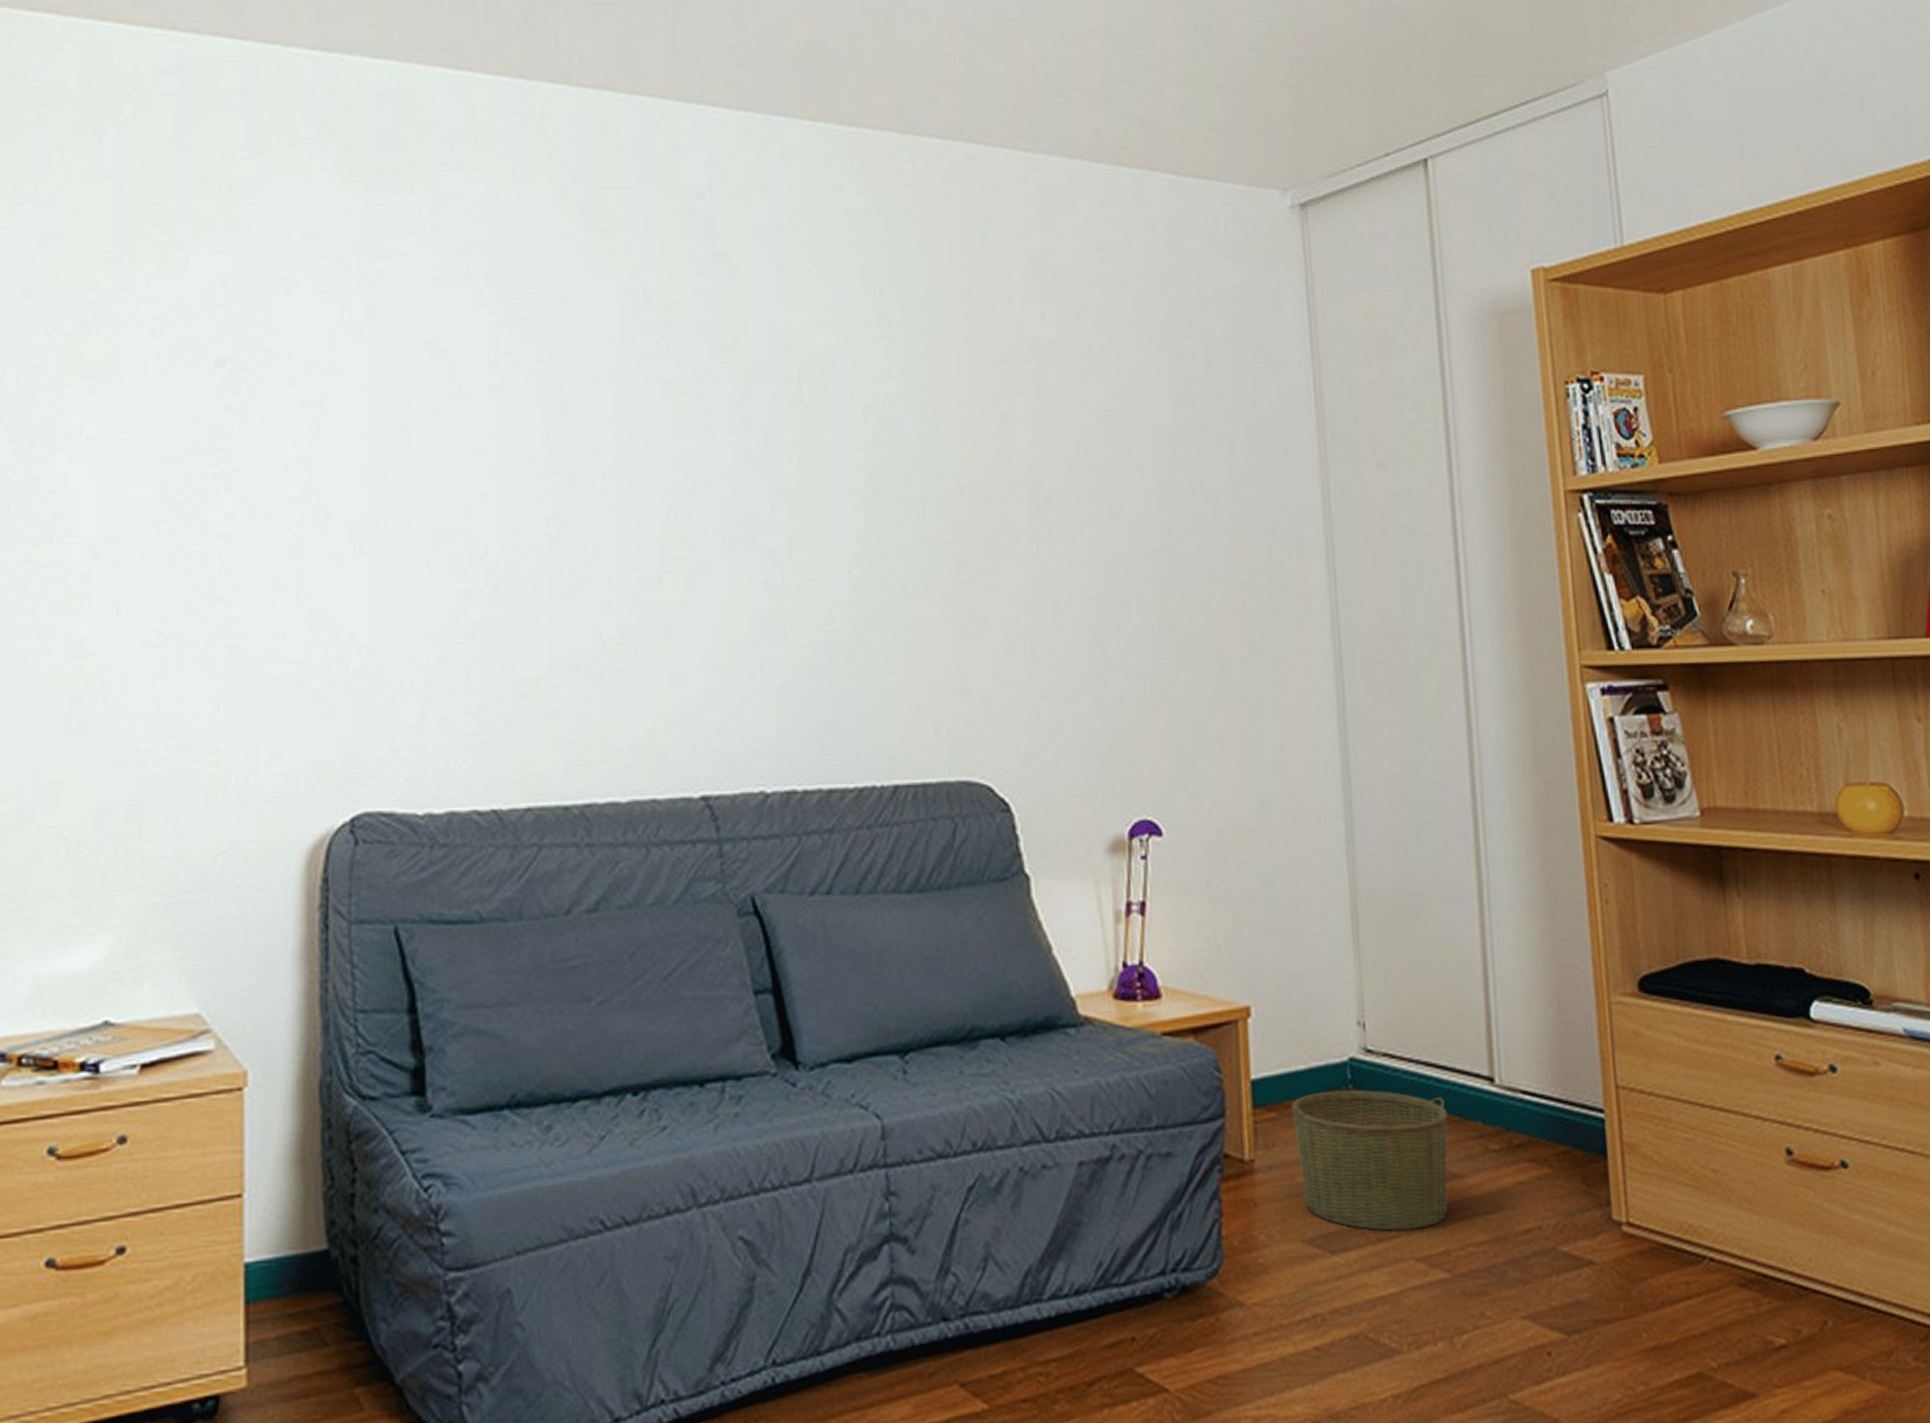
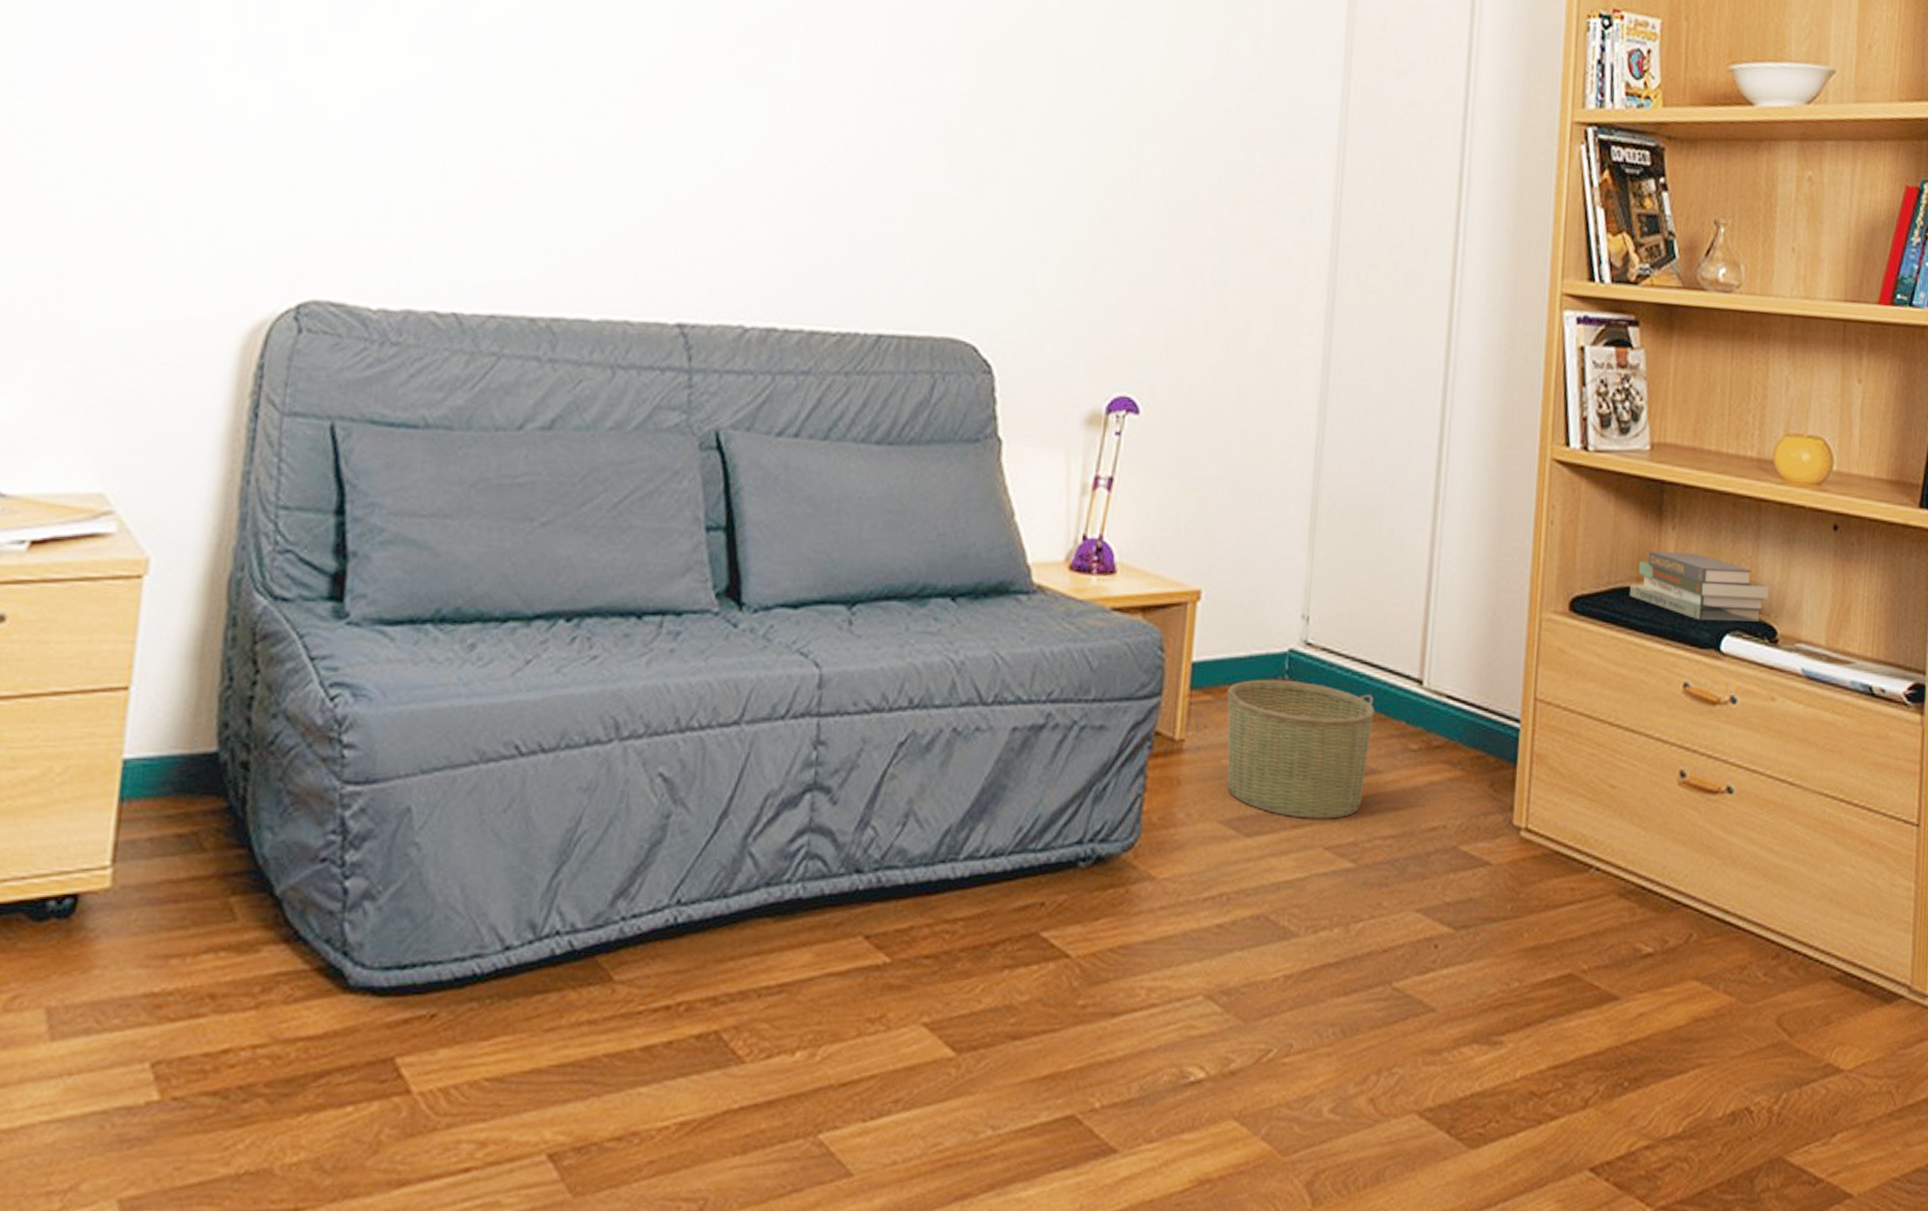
books: none [1700,917,1854,988] -> present [1629,551,1769,622]

